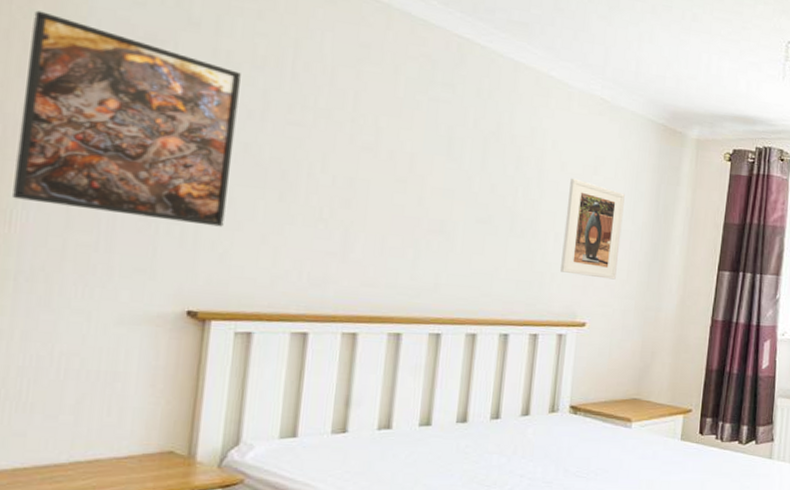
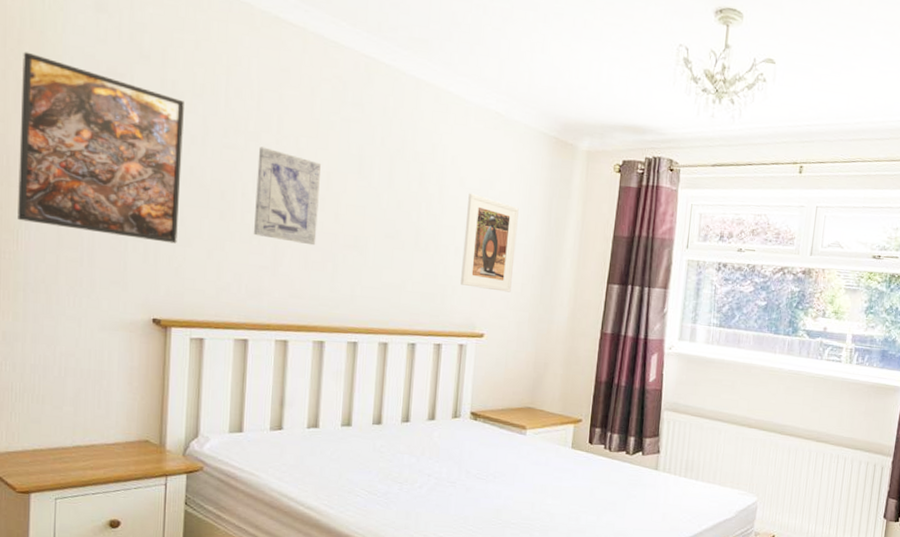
wall art: none [320,124,403,231] -> present [254,146,321,246]

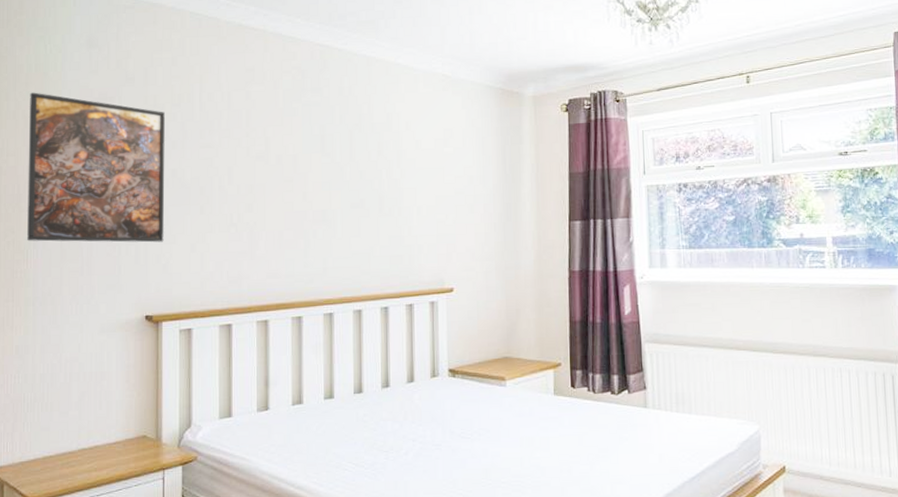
wall art: present [254,146,321,246] -> none [231,141,288,226]
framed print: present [461,193,519,293] -> none [424,153,476,244]

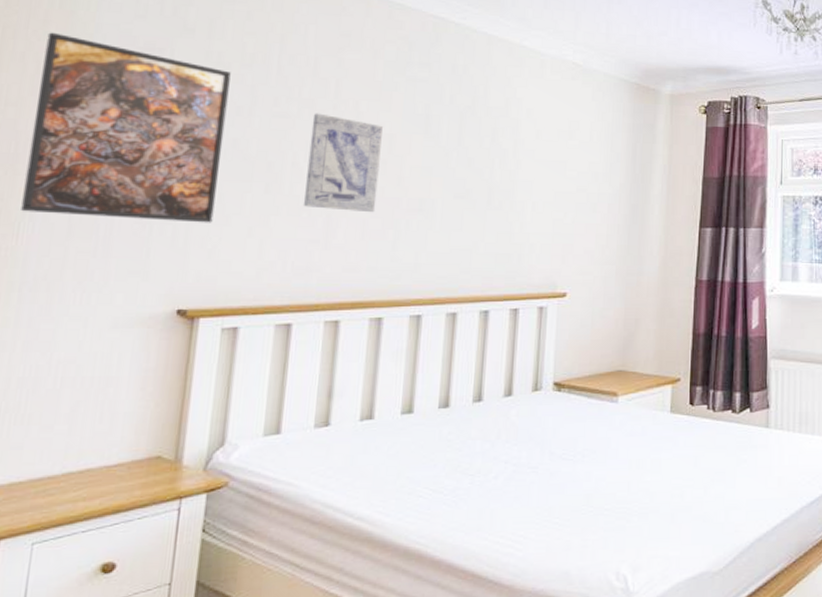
wall art: none [231,141,288,226] -> present [304,113,383,213]

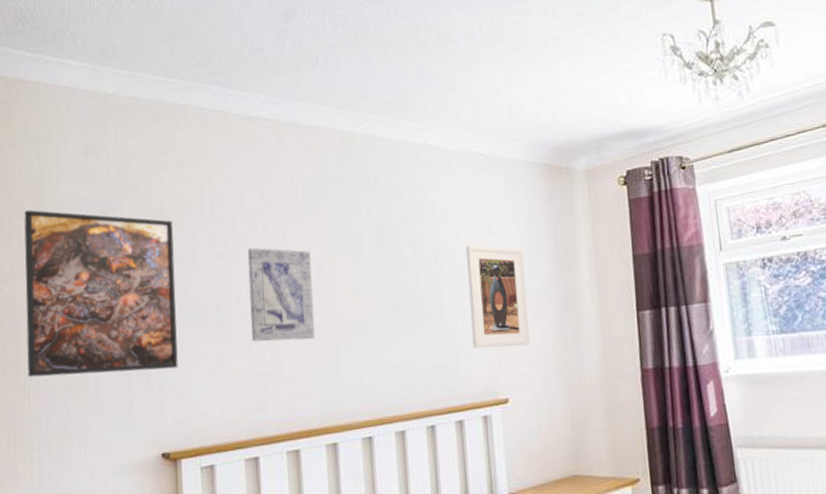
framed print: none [539,145,601,246] -> present [466,245,530,348]

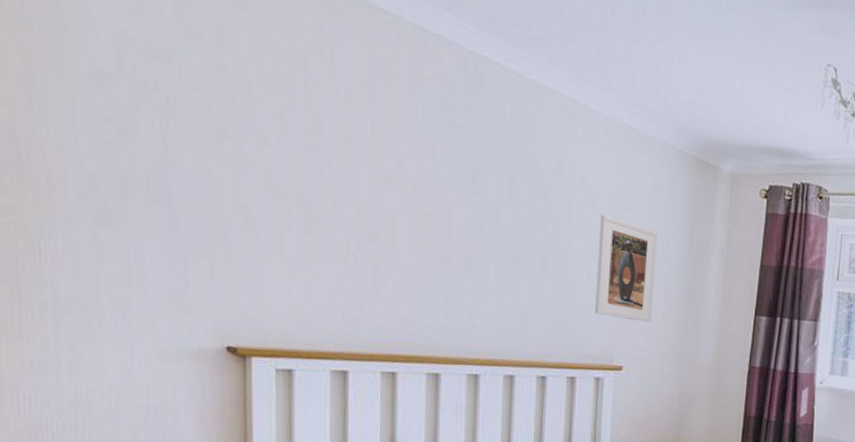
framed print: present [24,209,178,378] -> none [29,20,253,261]
wall art: present [247,247,316,342] -> none [349,152,426,267]

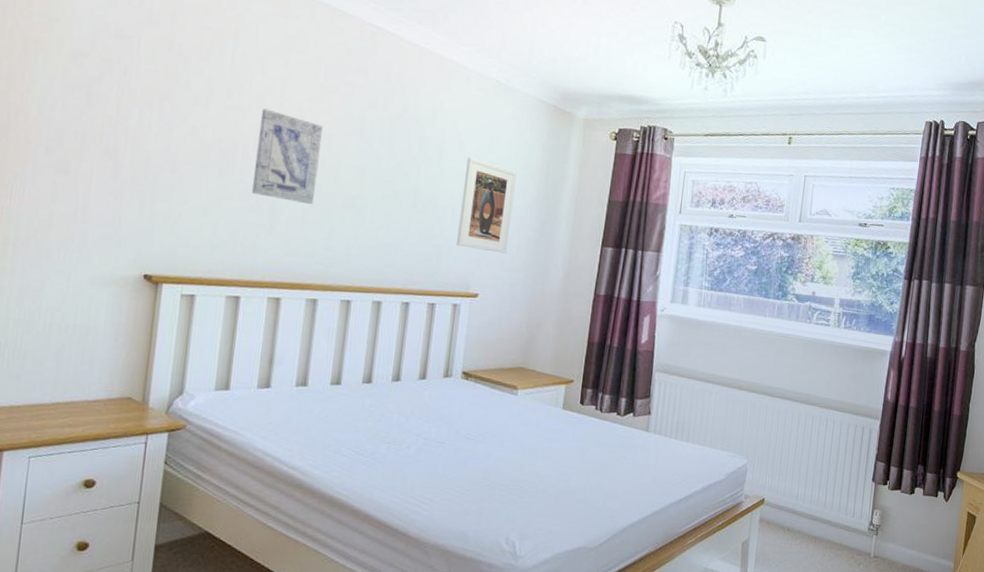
wall art: none [349,152,426,267] -> present [252,108,323,205]

